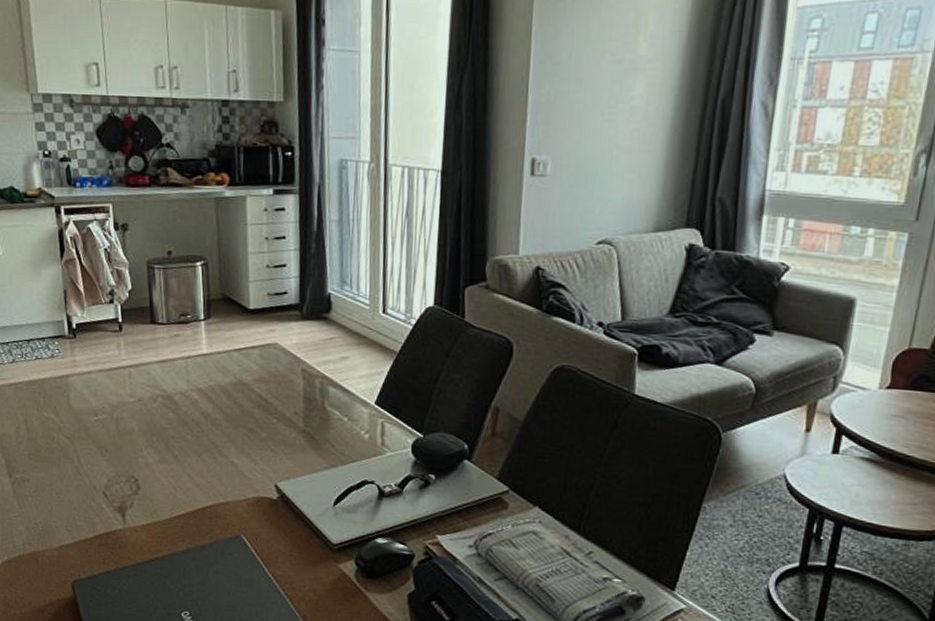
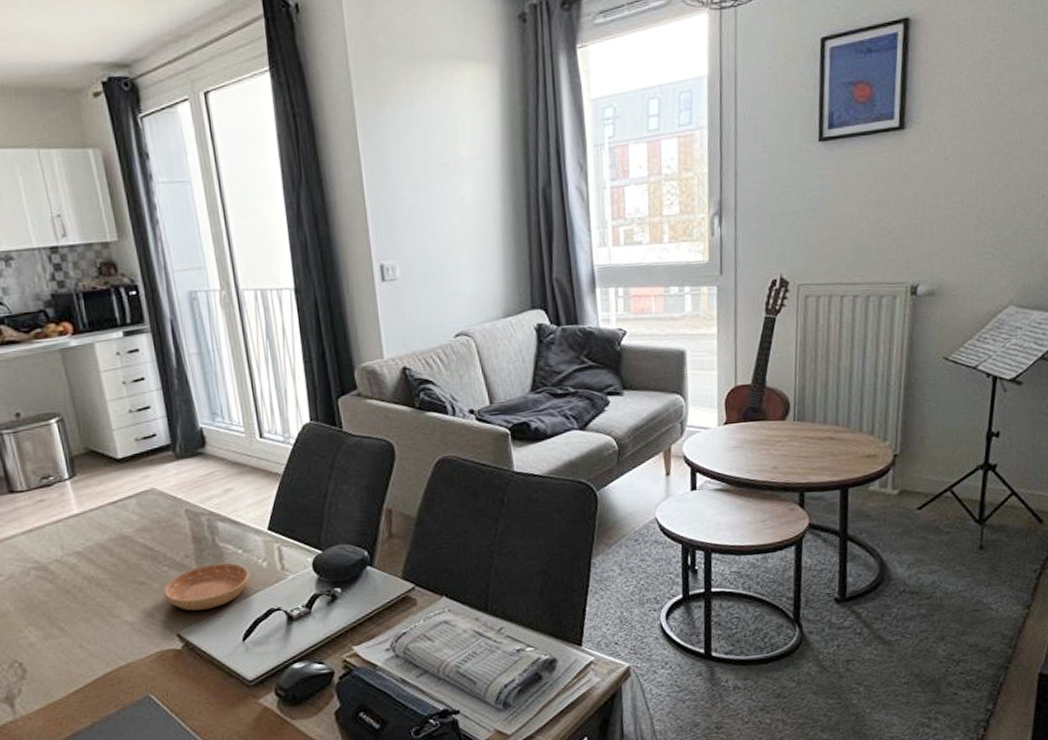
saucer: none [269,425,351,468] -> present [163,563,250,611]

